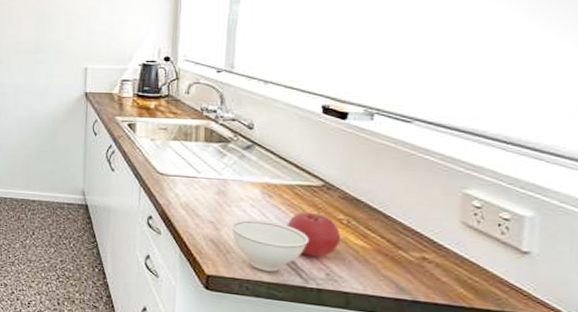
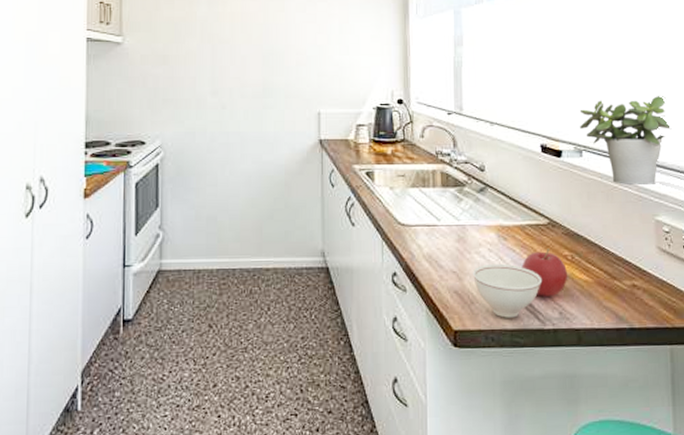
potted plant: none [374,56,502,155] -> present [579,96,672,186]

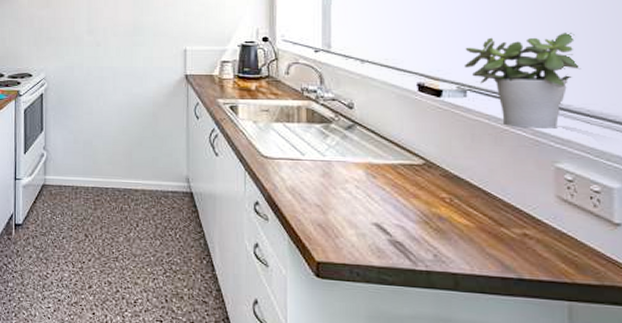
bowl: present [472,263,543,318] -> none [337,200,415,256]
fruit: present [521,249,568,296] -> none [392,189,445,238]

